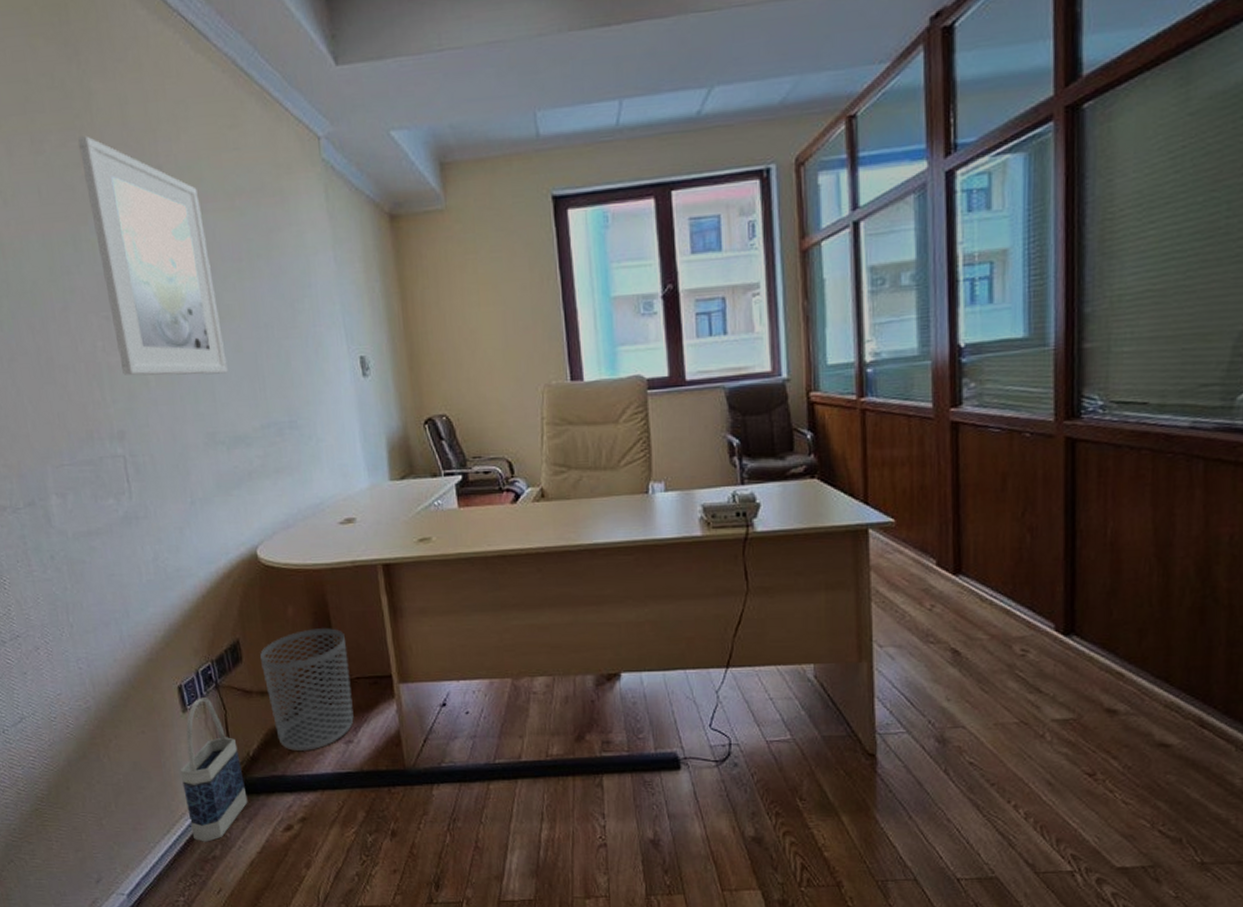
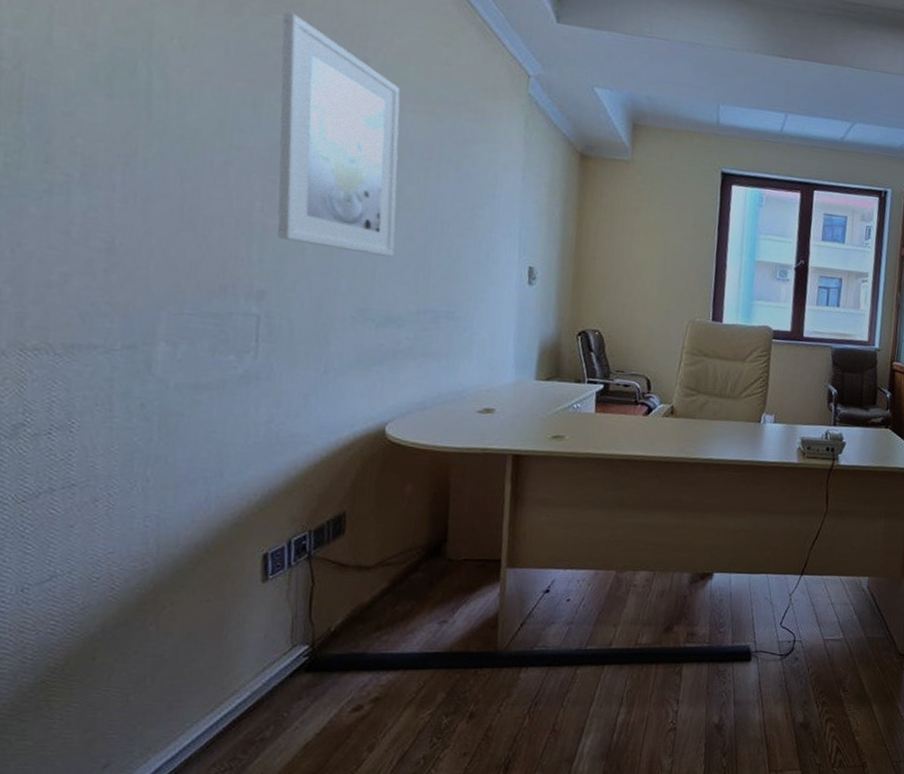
bag: present [180,698,248,842] -> none [241,568,319,722]
waste bin: present [260,628,354,751] -> none [365,508,461,629]

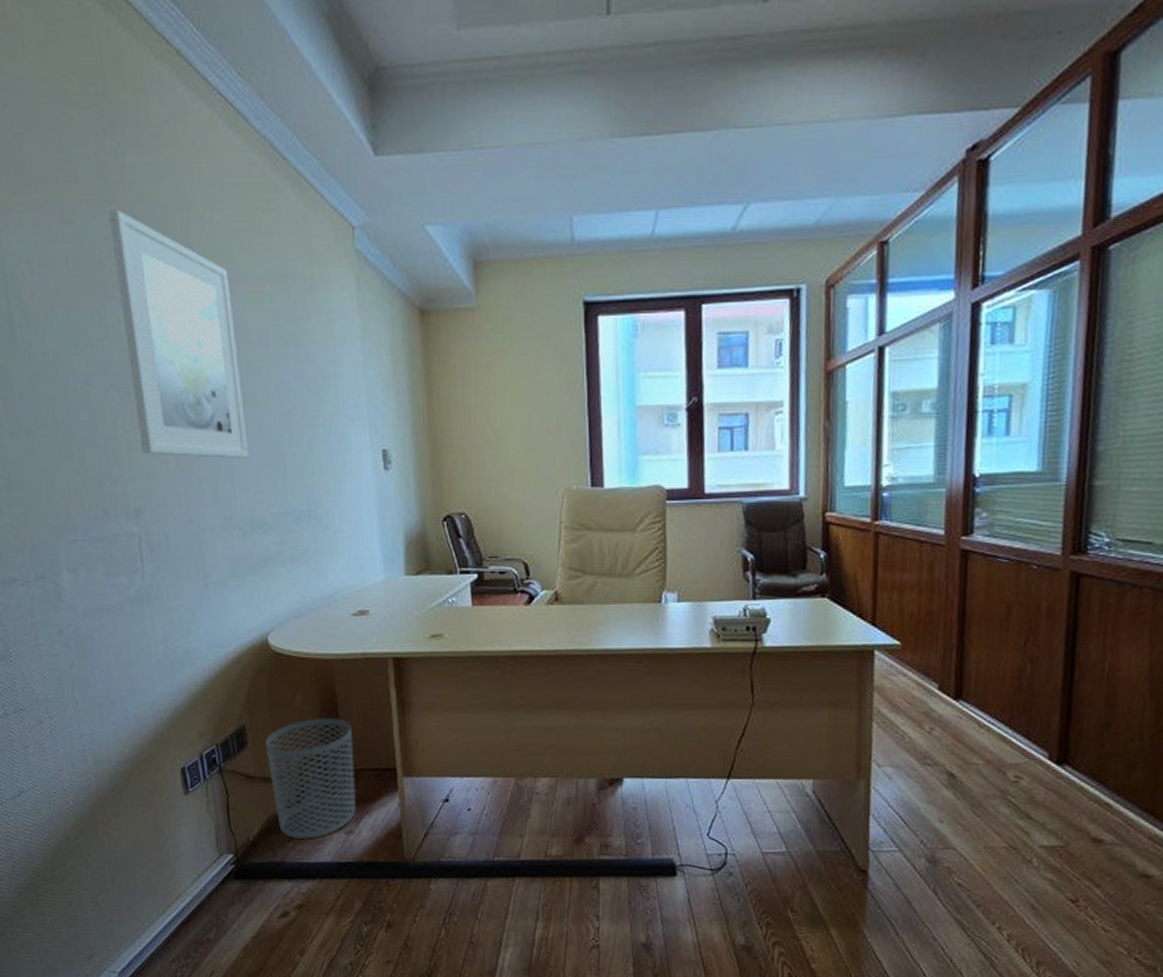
waste bin: none [365,508,461,629] -> present [266,718,356,839]

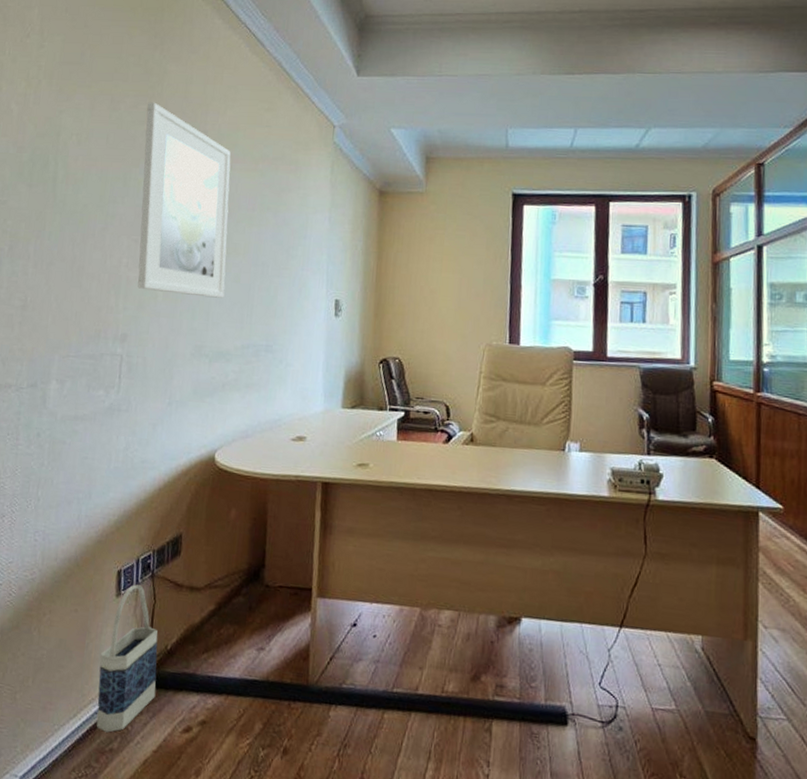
bag: none [178,781,245,924] -> present [96,584,158,733]
waste bin: present [266,718,356,839] -> none [196,533,277,652]

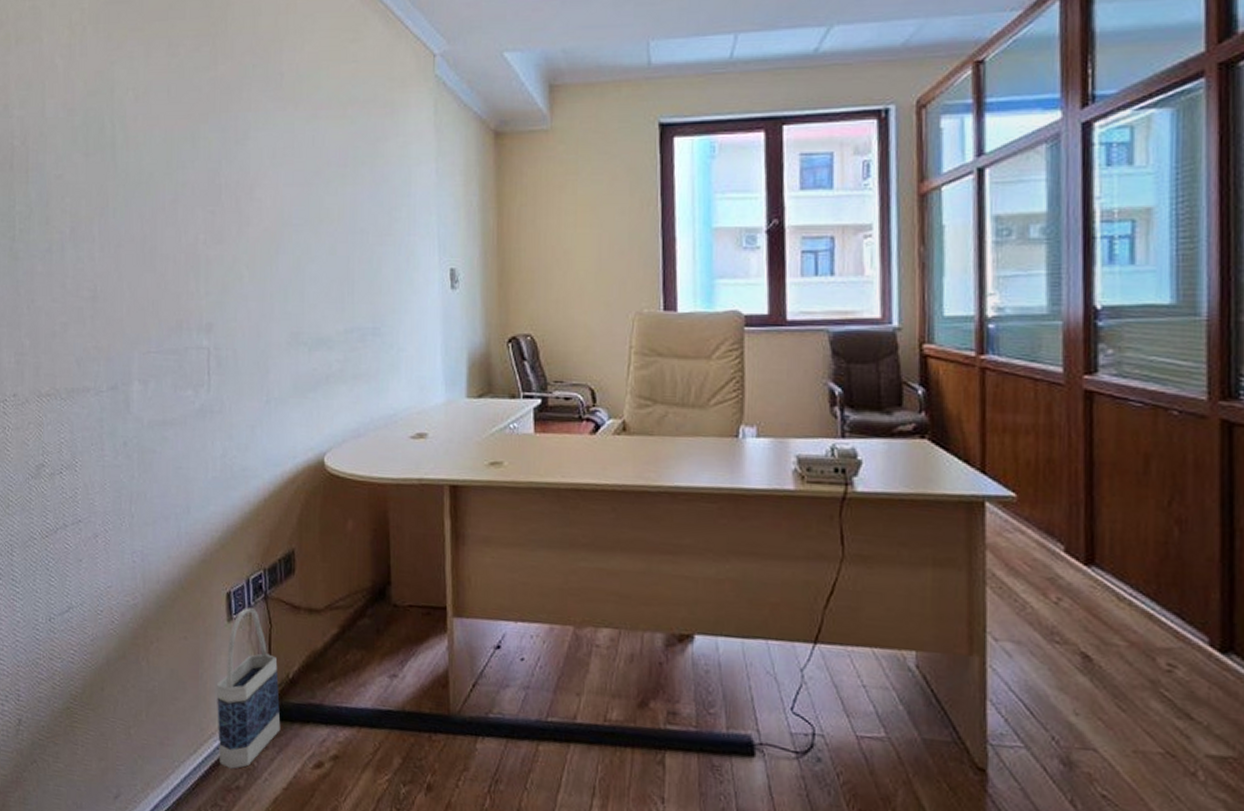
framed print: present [138,102,231,298] -> none [211,42,320,275]

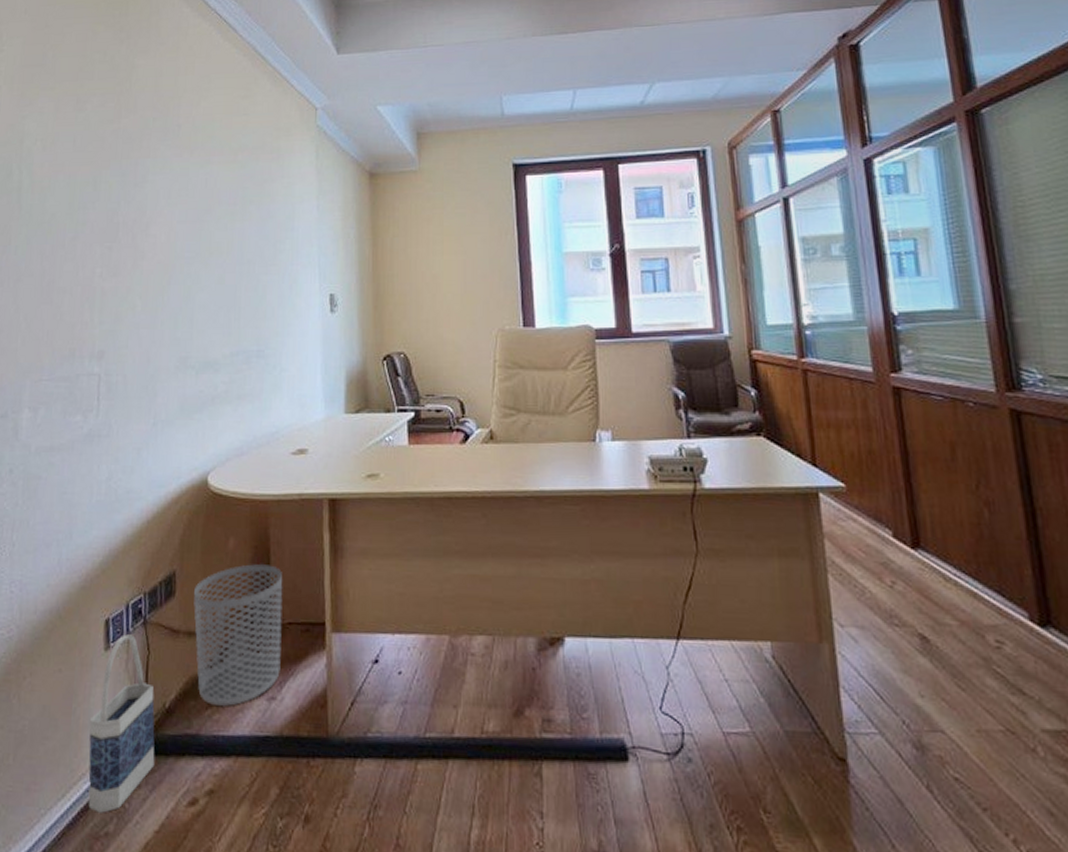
waste bin: none [314,546,403,680] -> present [194,564,283,706]

